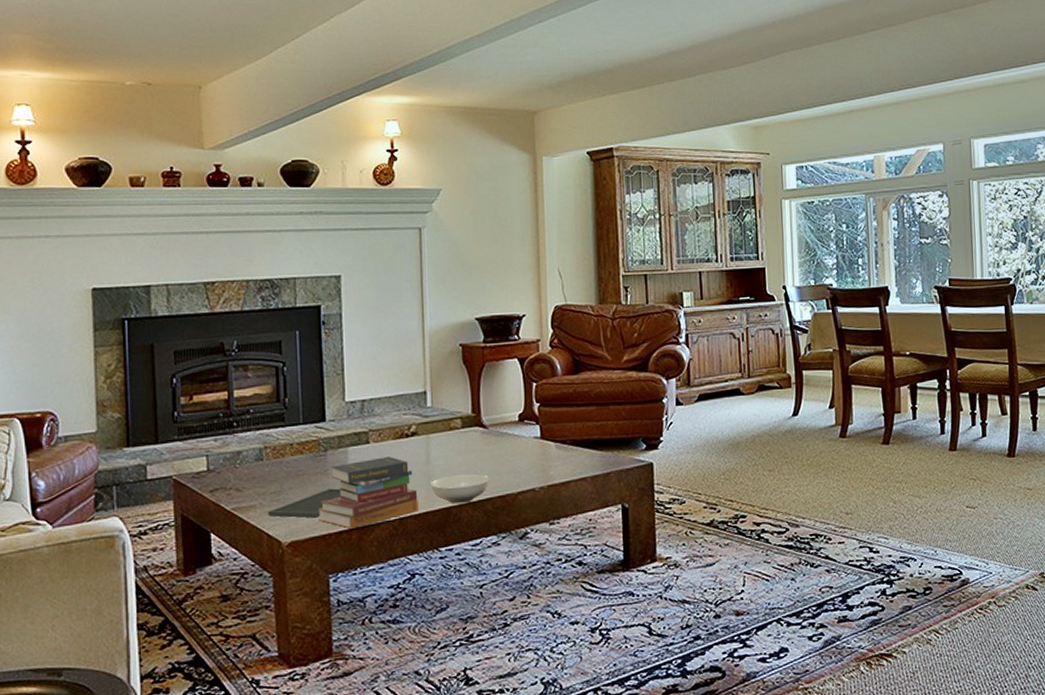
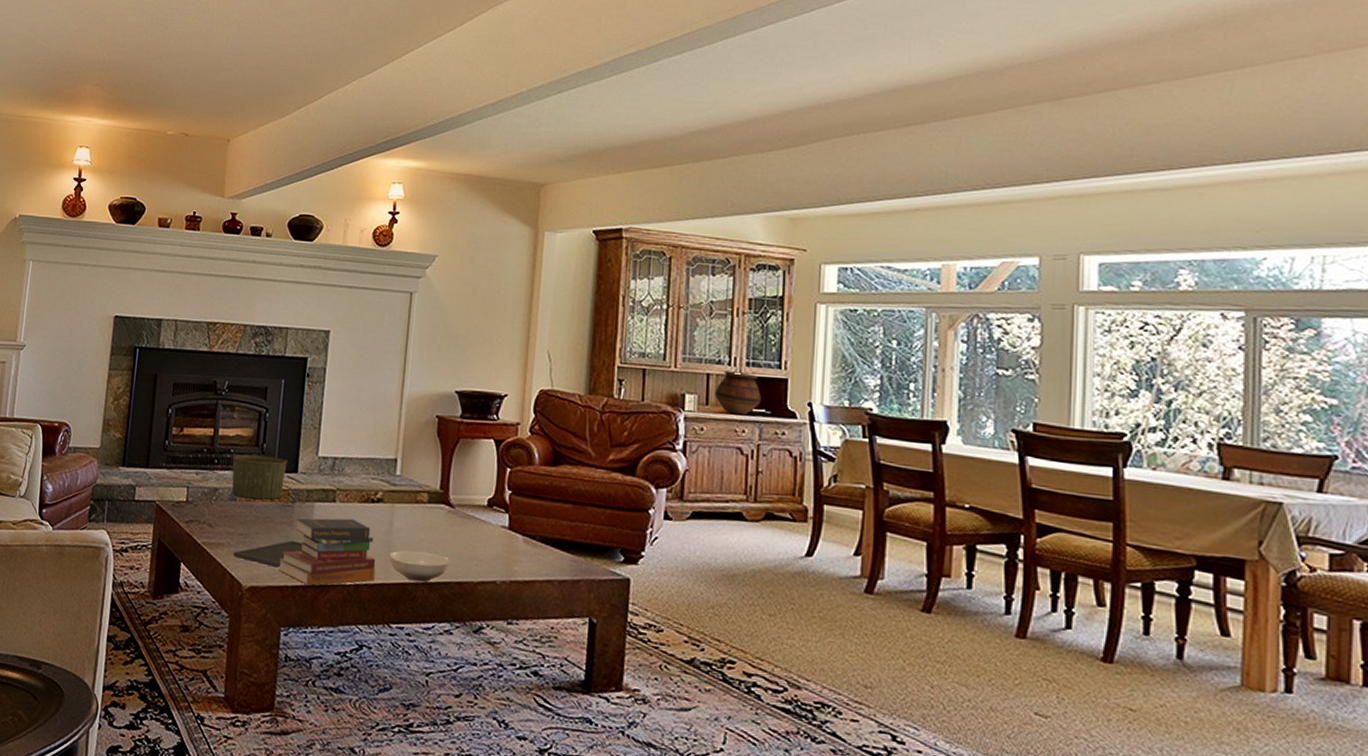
basket: none [252,409,313,456] -> present [231,453,288,500]
ceramic pot: none [707,266,745,305] -> present [715,371,761,416]

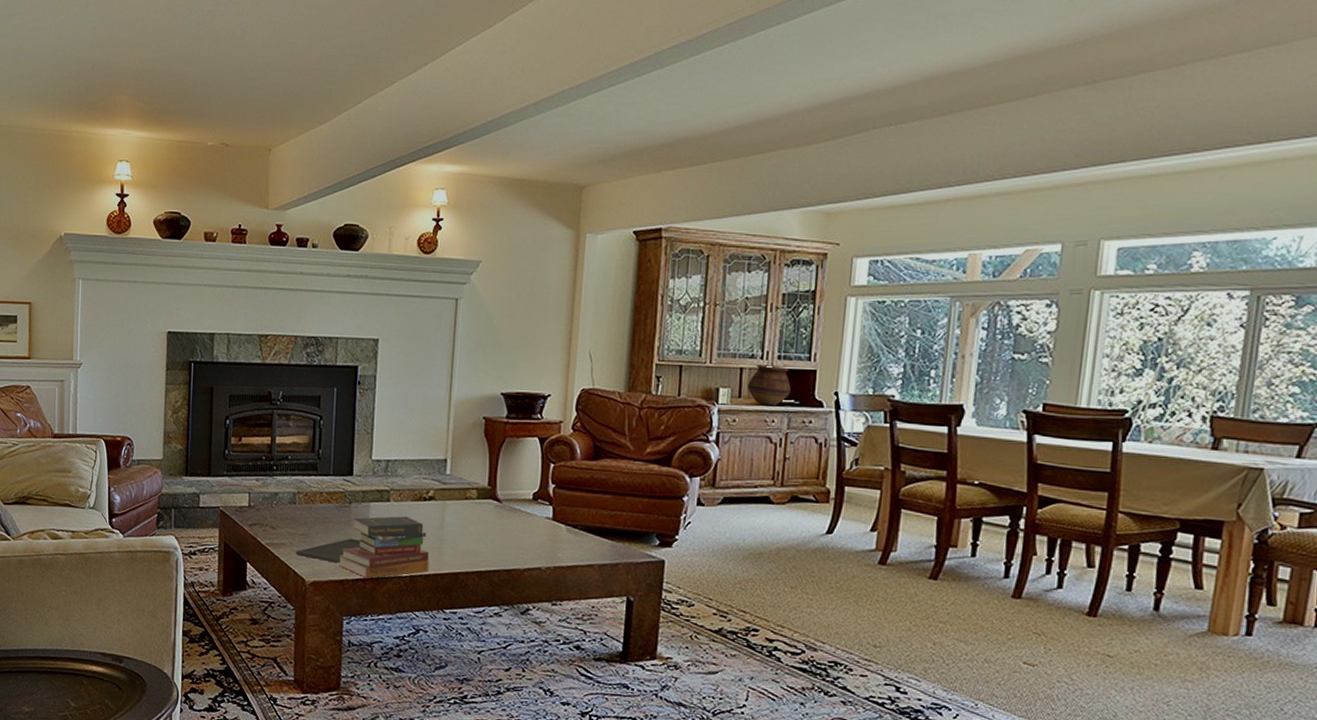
basket: present [231,453,288,500] -> none [290,459,343,502]
bowl: present [389,550,450,583] -> none [441,542,499,571]

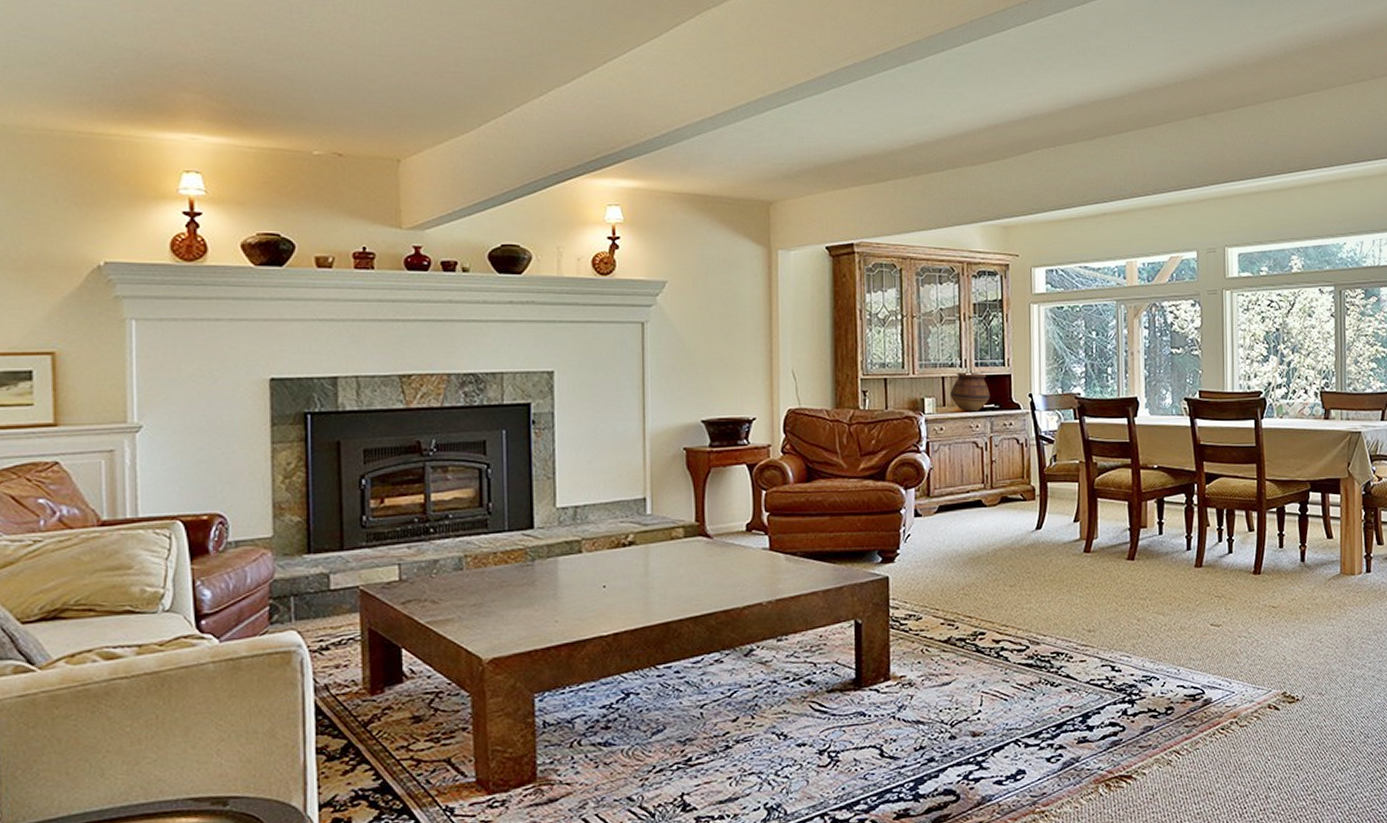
tray: present [296,538,361,563] -> none [467,600,550,633]
books: present [339,516,430,579] -> none [524,567,635,645]

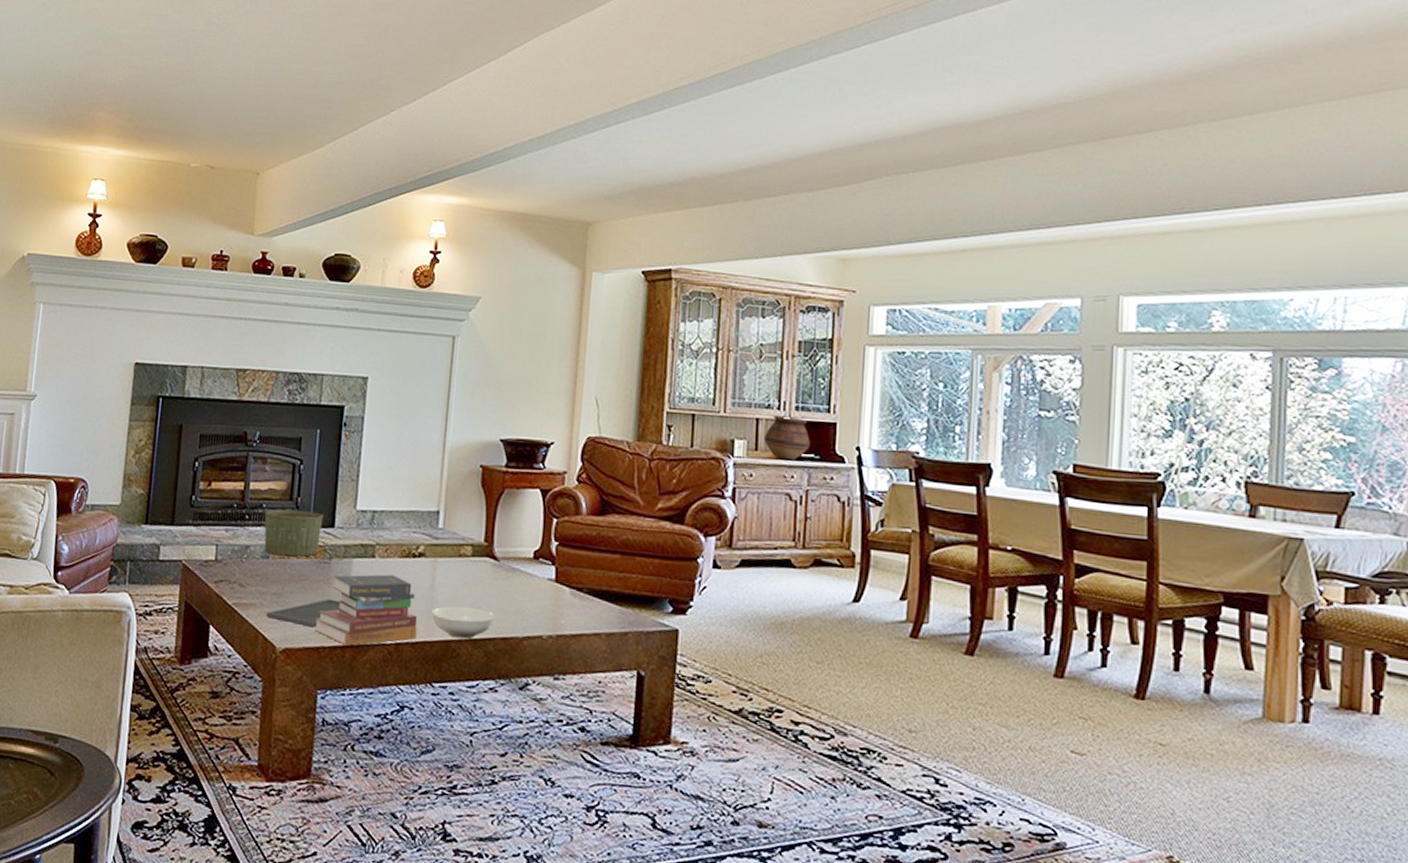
basket: none [451,515,520,566] -> present [264,508,324,557]
tray: none [467,600,550,633] -> present [267,599,341,628]
books: none [524,567,635,645] -> present [315,574,418,646]
bowl: none [648,586,714,619] -> present [431,606,495,639]

